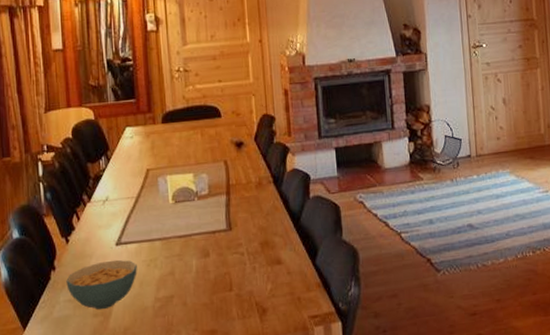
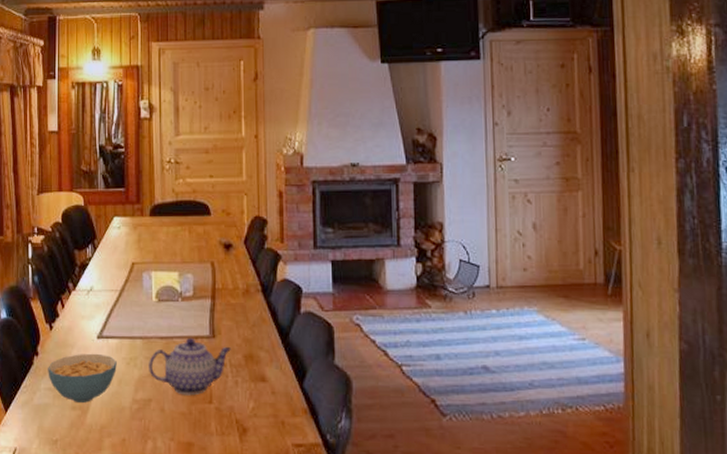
teapot: none [169,232,247,287] -> present [149,337,231,396]

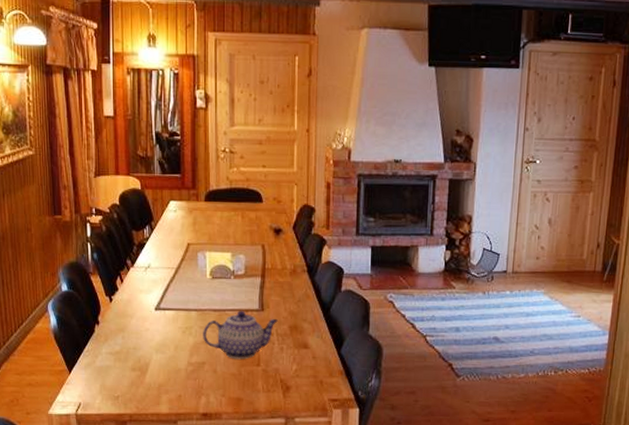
cereal bowl: present [48,353,117,403] -> none [108,323,173,365]

